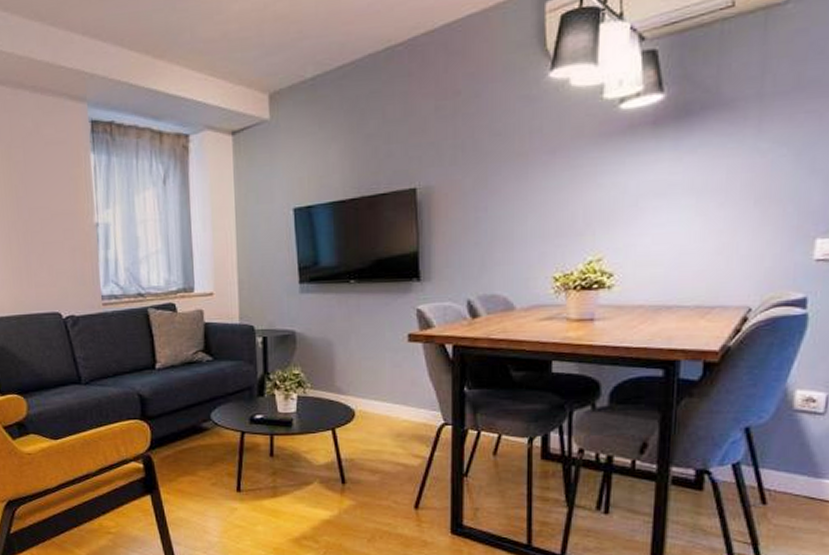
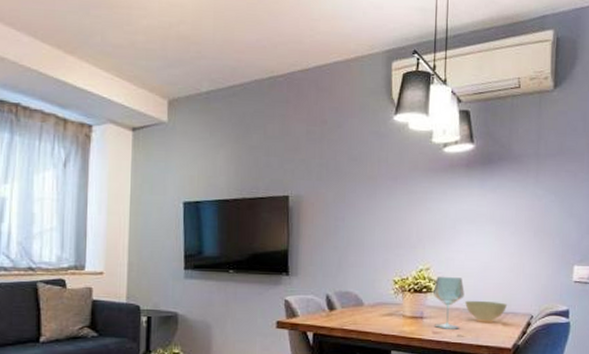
wine glass: none [608,266,651,332] -> present [433,276,465,329]
bowl: none [652,293,714,321] -> present [465,300,508,322]

